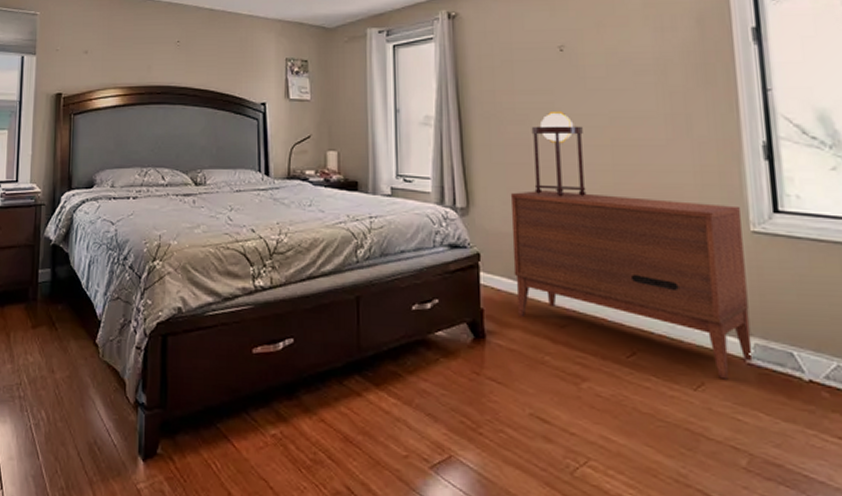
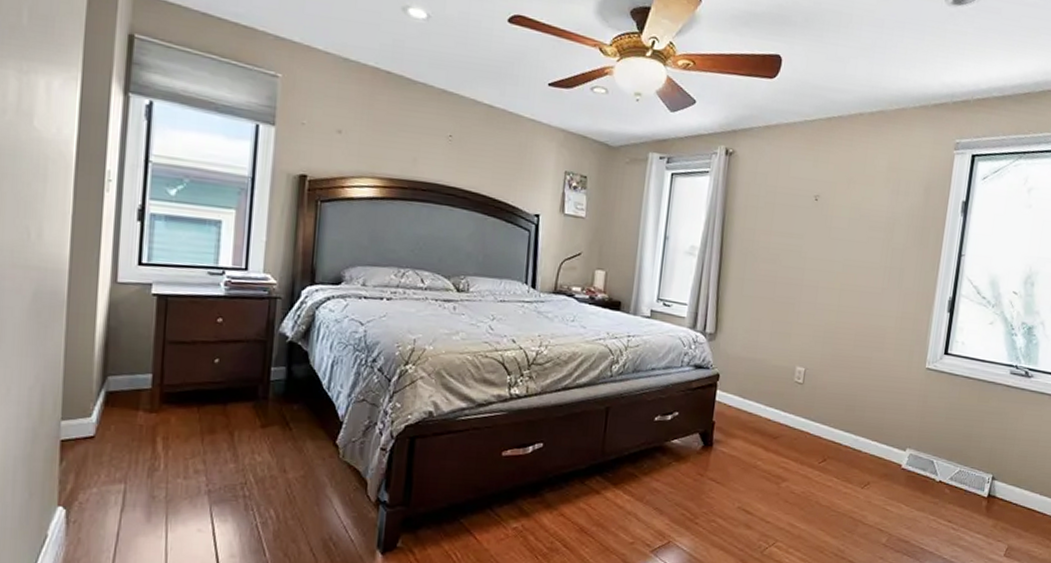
dresser: present [510,190,753,380] -> none [742,322,922,480]
table lamp: present [531,110,587,197] -> none [773,254,821,331]

